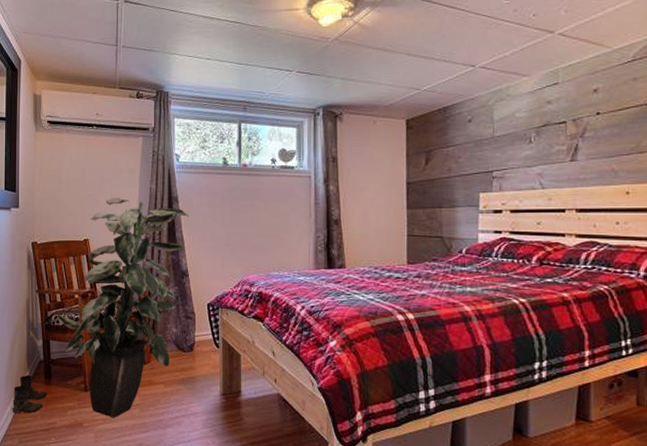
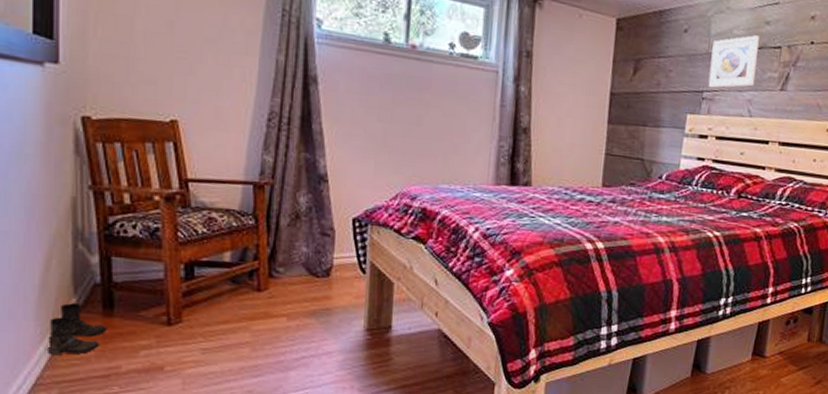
indoor plant: present [57,197,189,418] -> none [124,66,332,360]
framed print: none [497,115,543,167] -> present [708,35,759,89]

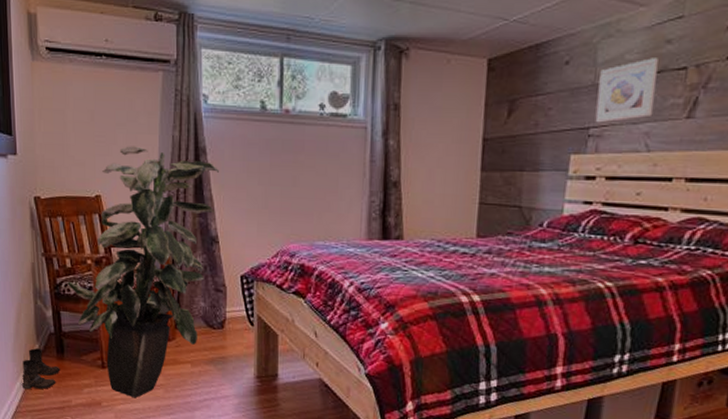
indoor plant: none [124,66,332,360] -> present [67,146,219,398]

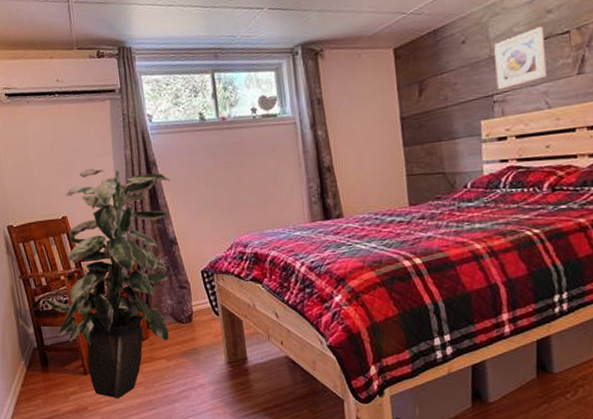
boots: present [22,348,61,390] -> none [11,365,47,405]

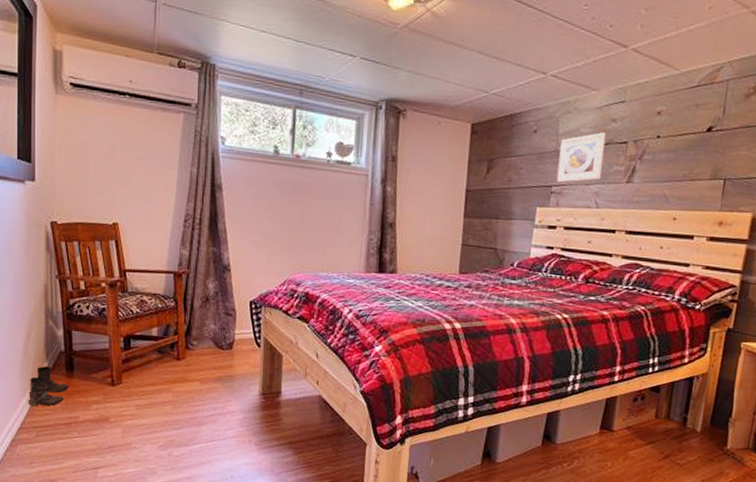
boots: none [11,365,47,405] -> present [29,366,69,406]
indoor plant: present [45,168,170,399] -> none [80,179,233,414]

